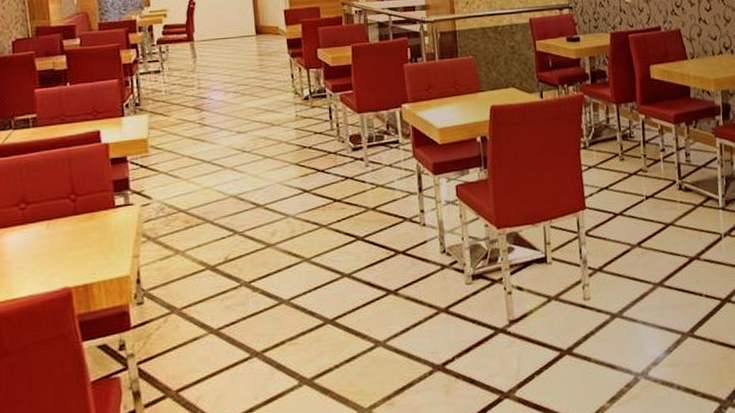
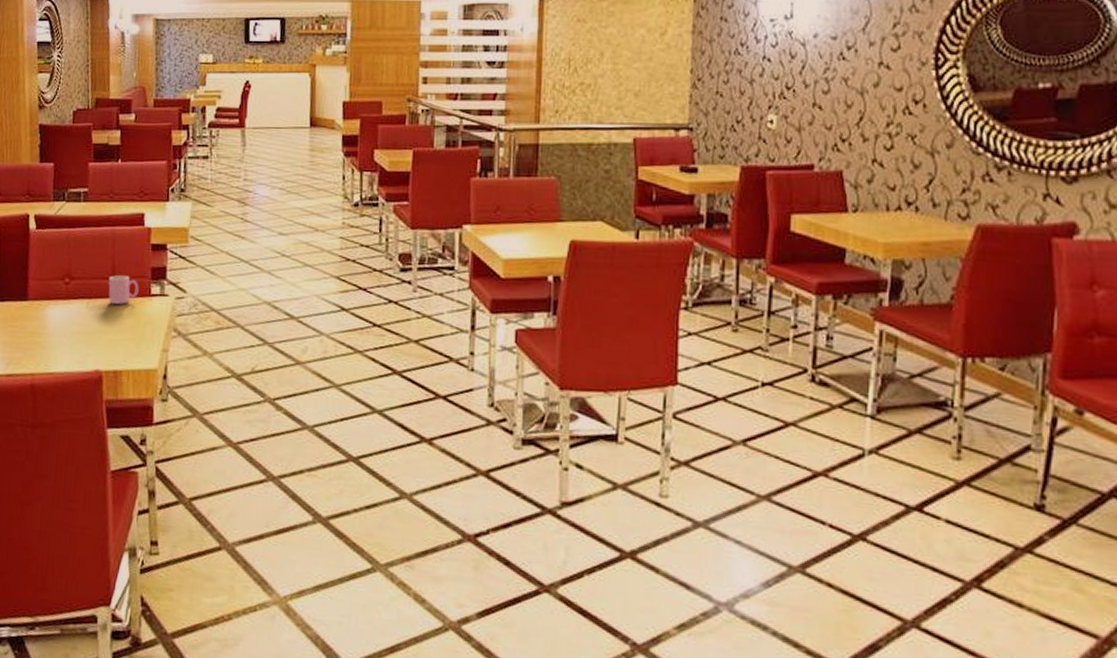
cup: none [69,192,102,221] -> present [108,275,139,304]

